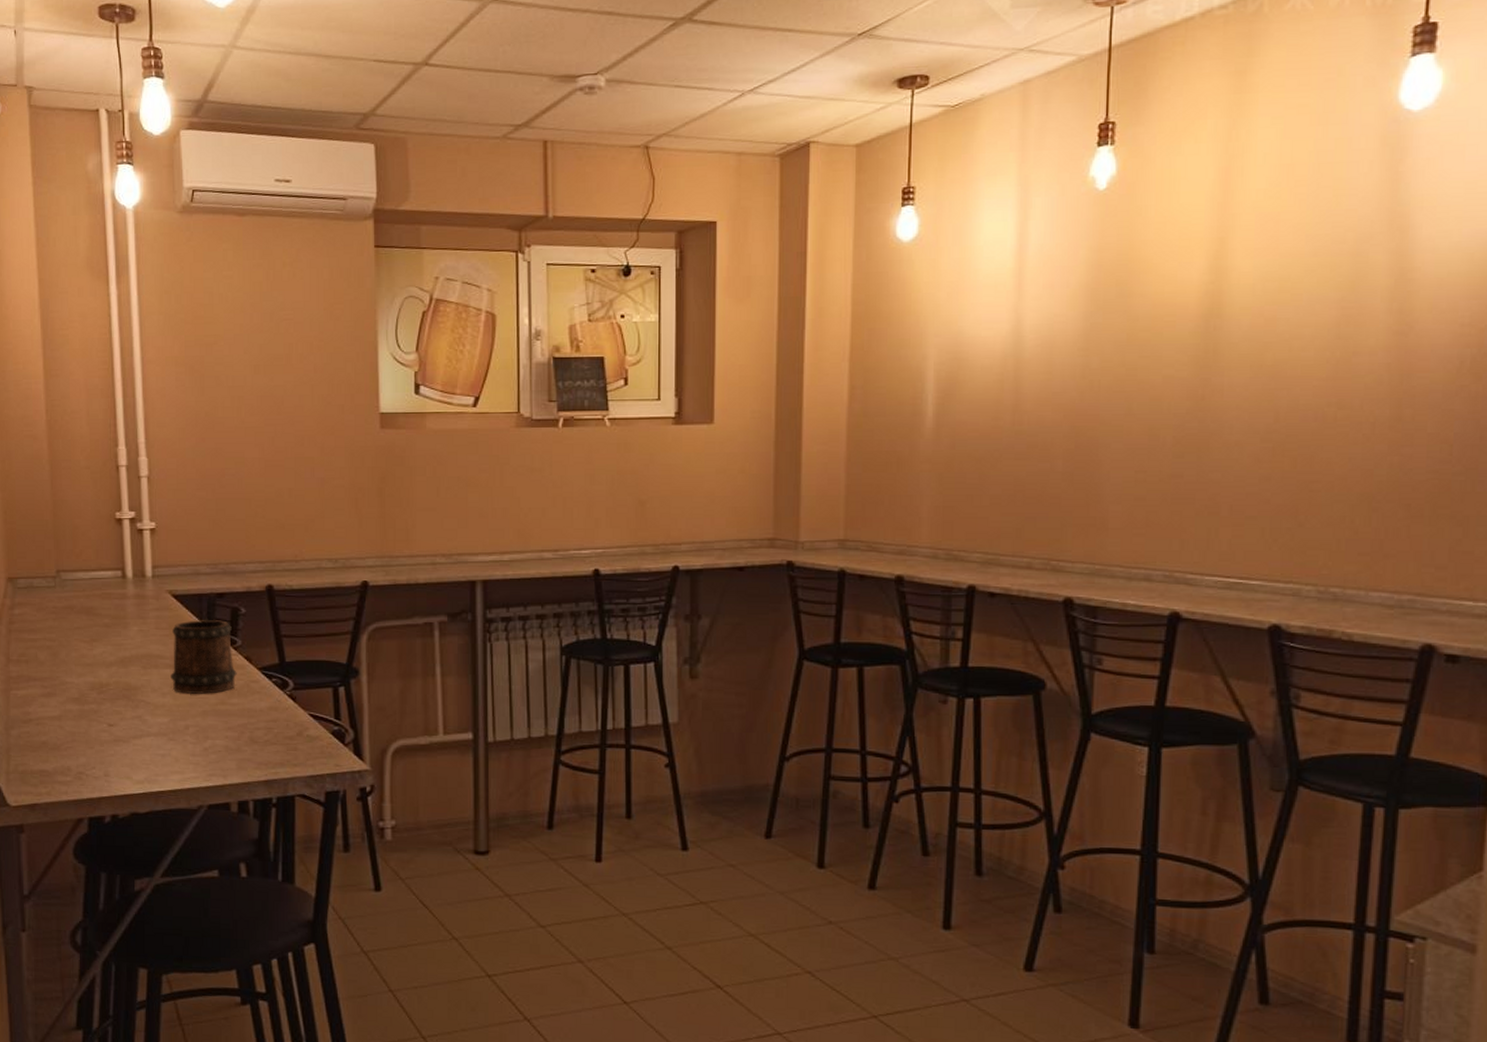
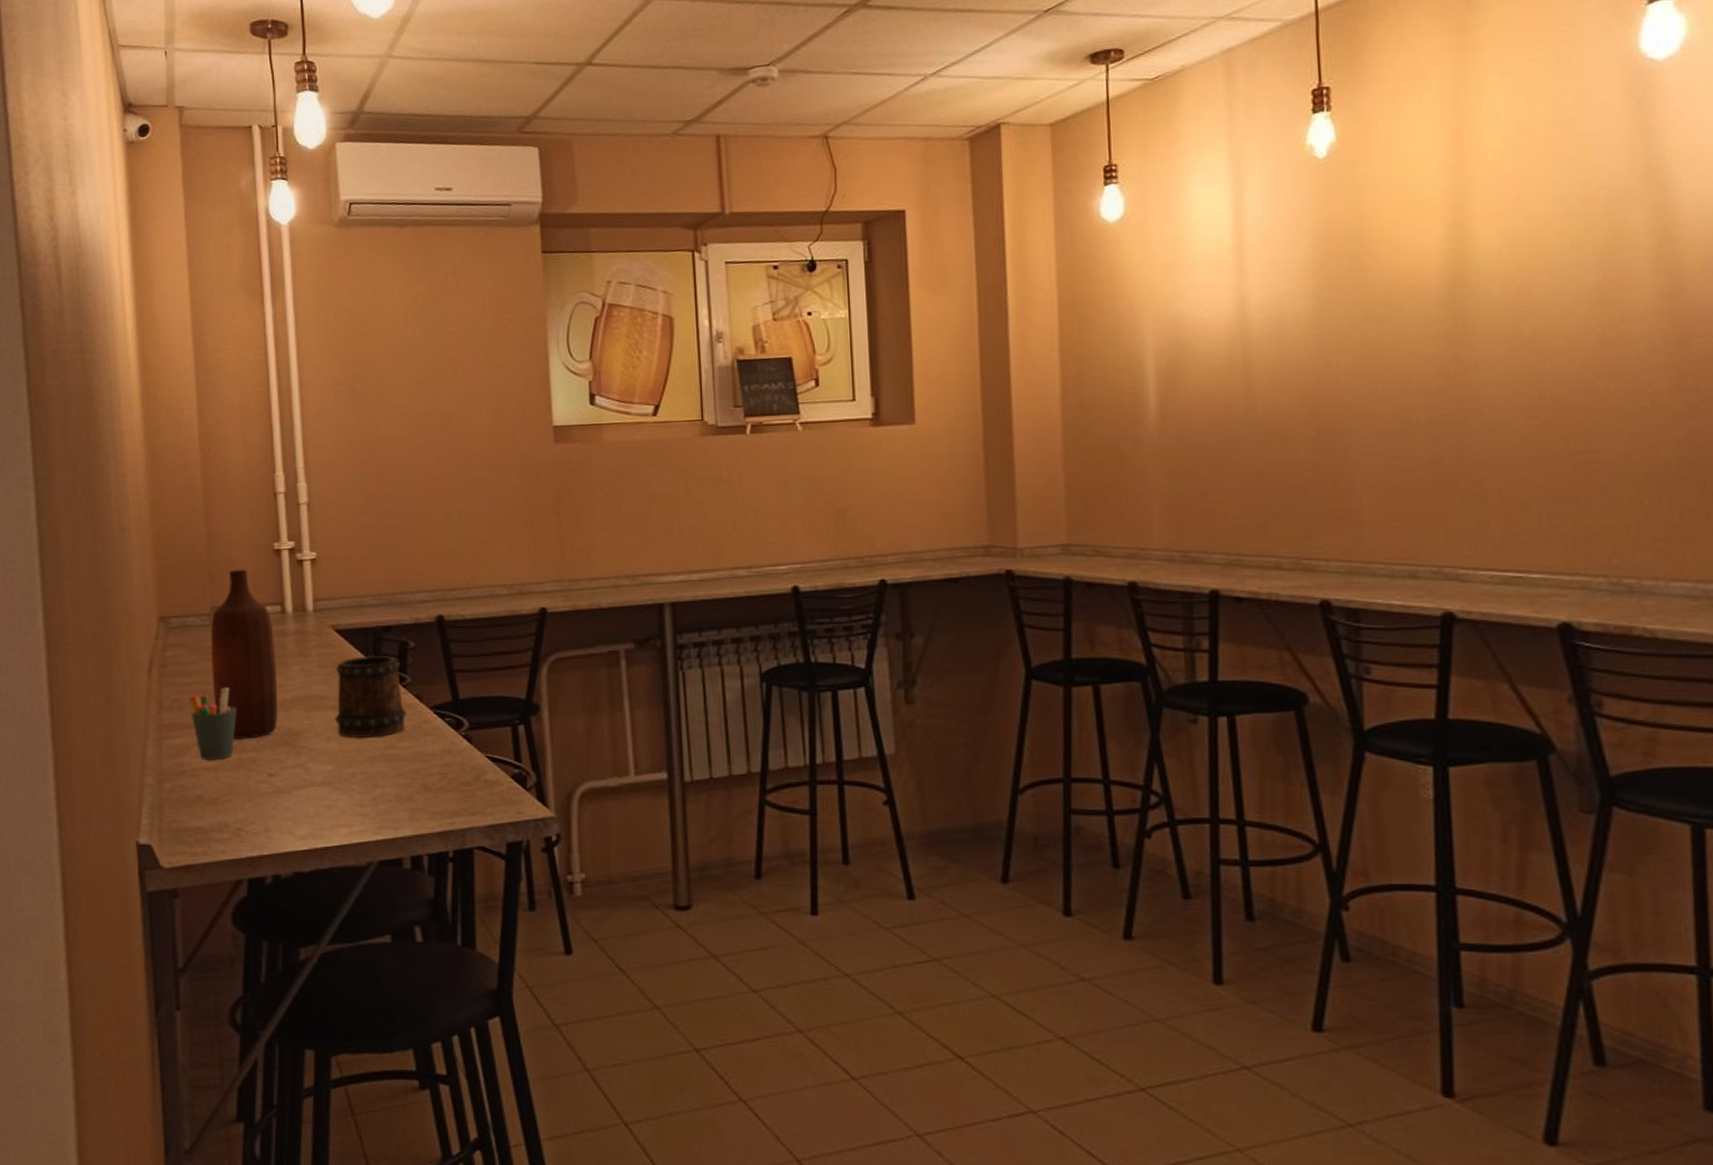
pen holder: none [35,645,79,710] -> present [189,688,237,759]
bottle: none [56,536,118,692] -> present [211,569,278,739]

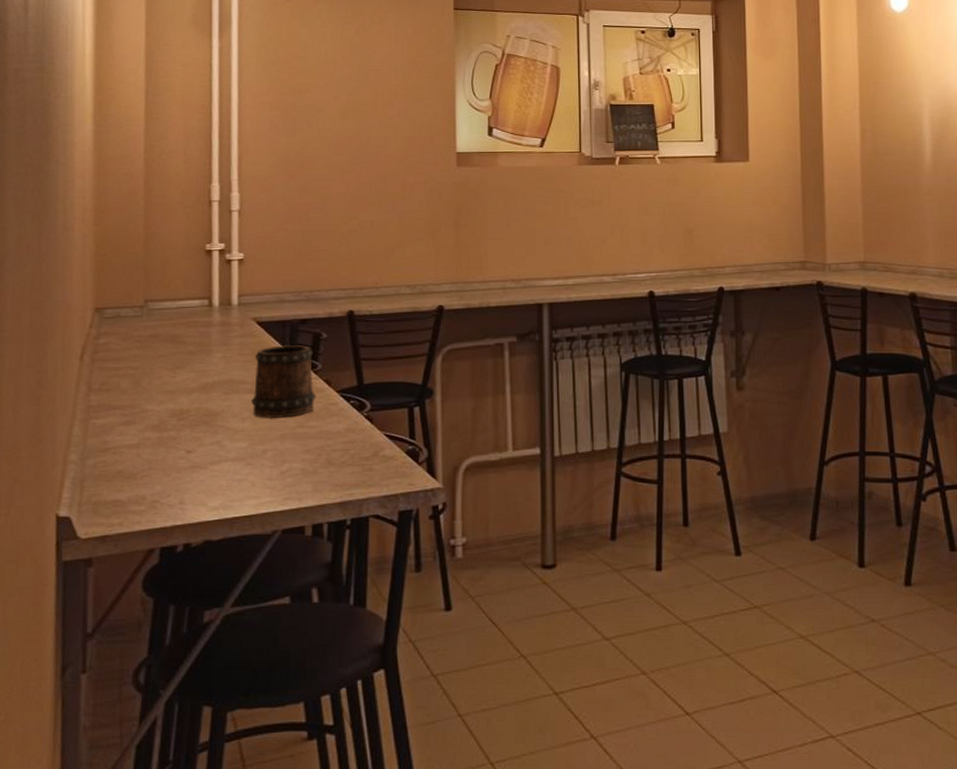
pen holder: present [189,688,237,759] -> none [117,372,161,438]
bottle: present [211,569,278,739] -> none [140,267,201,419]

